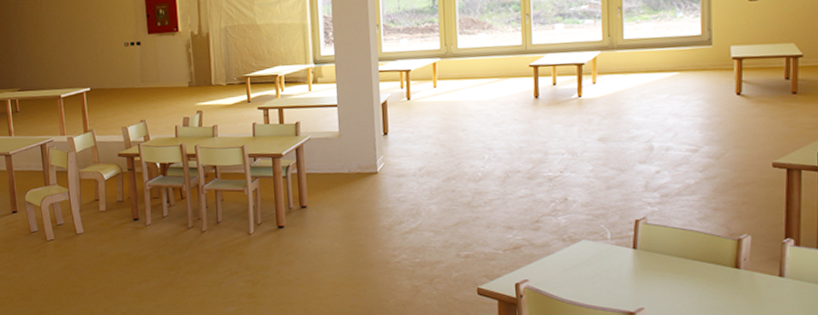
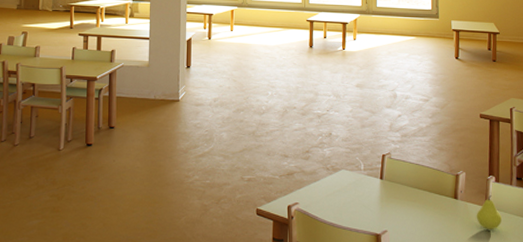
fruit: none [766,261,804,303] -> present [476,194,503,229]

